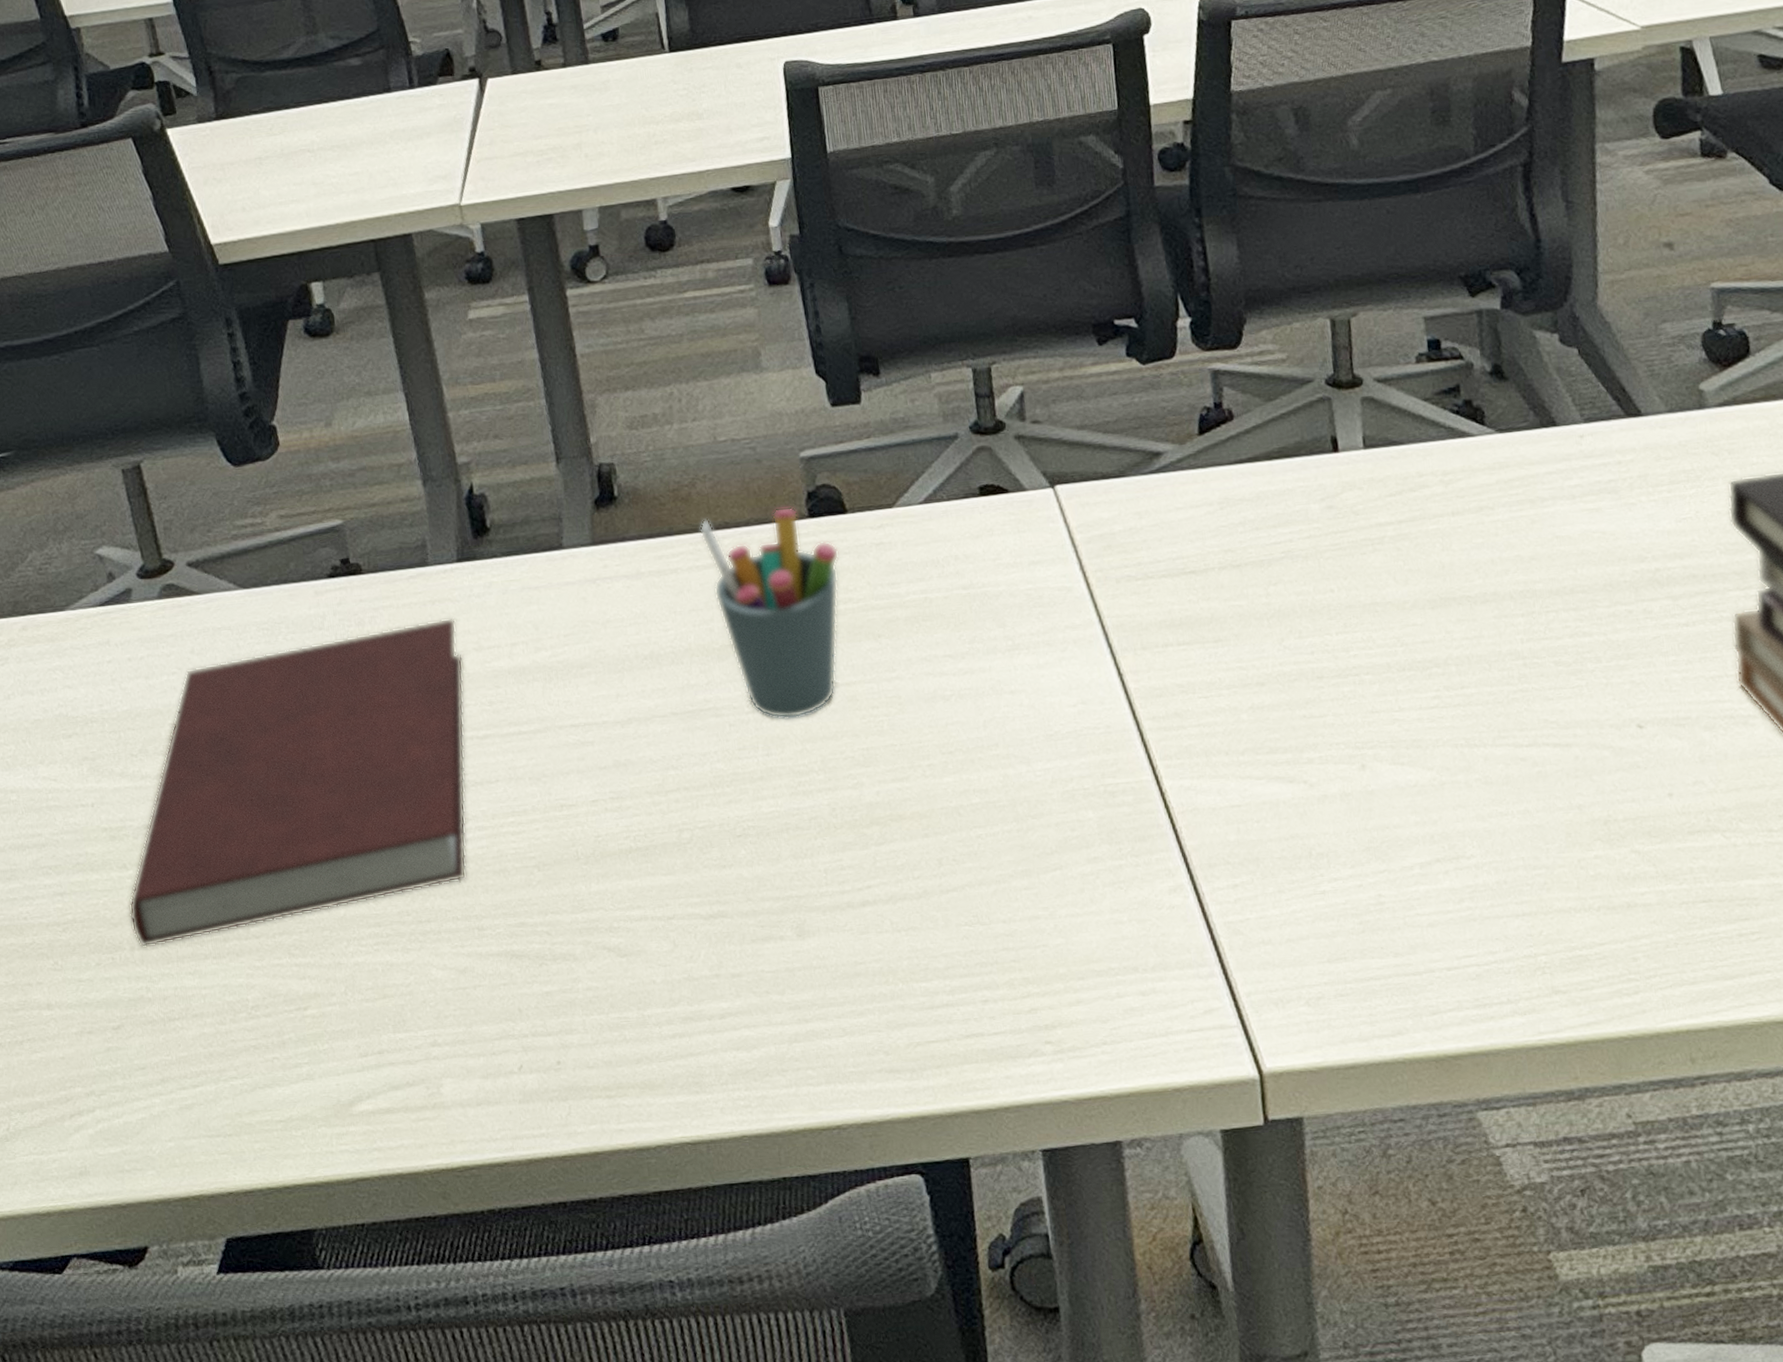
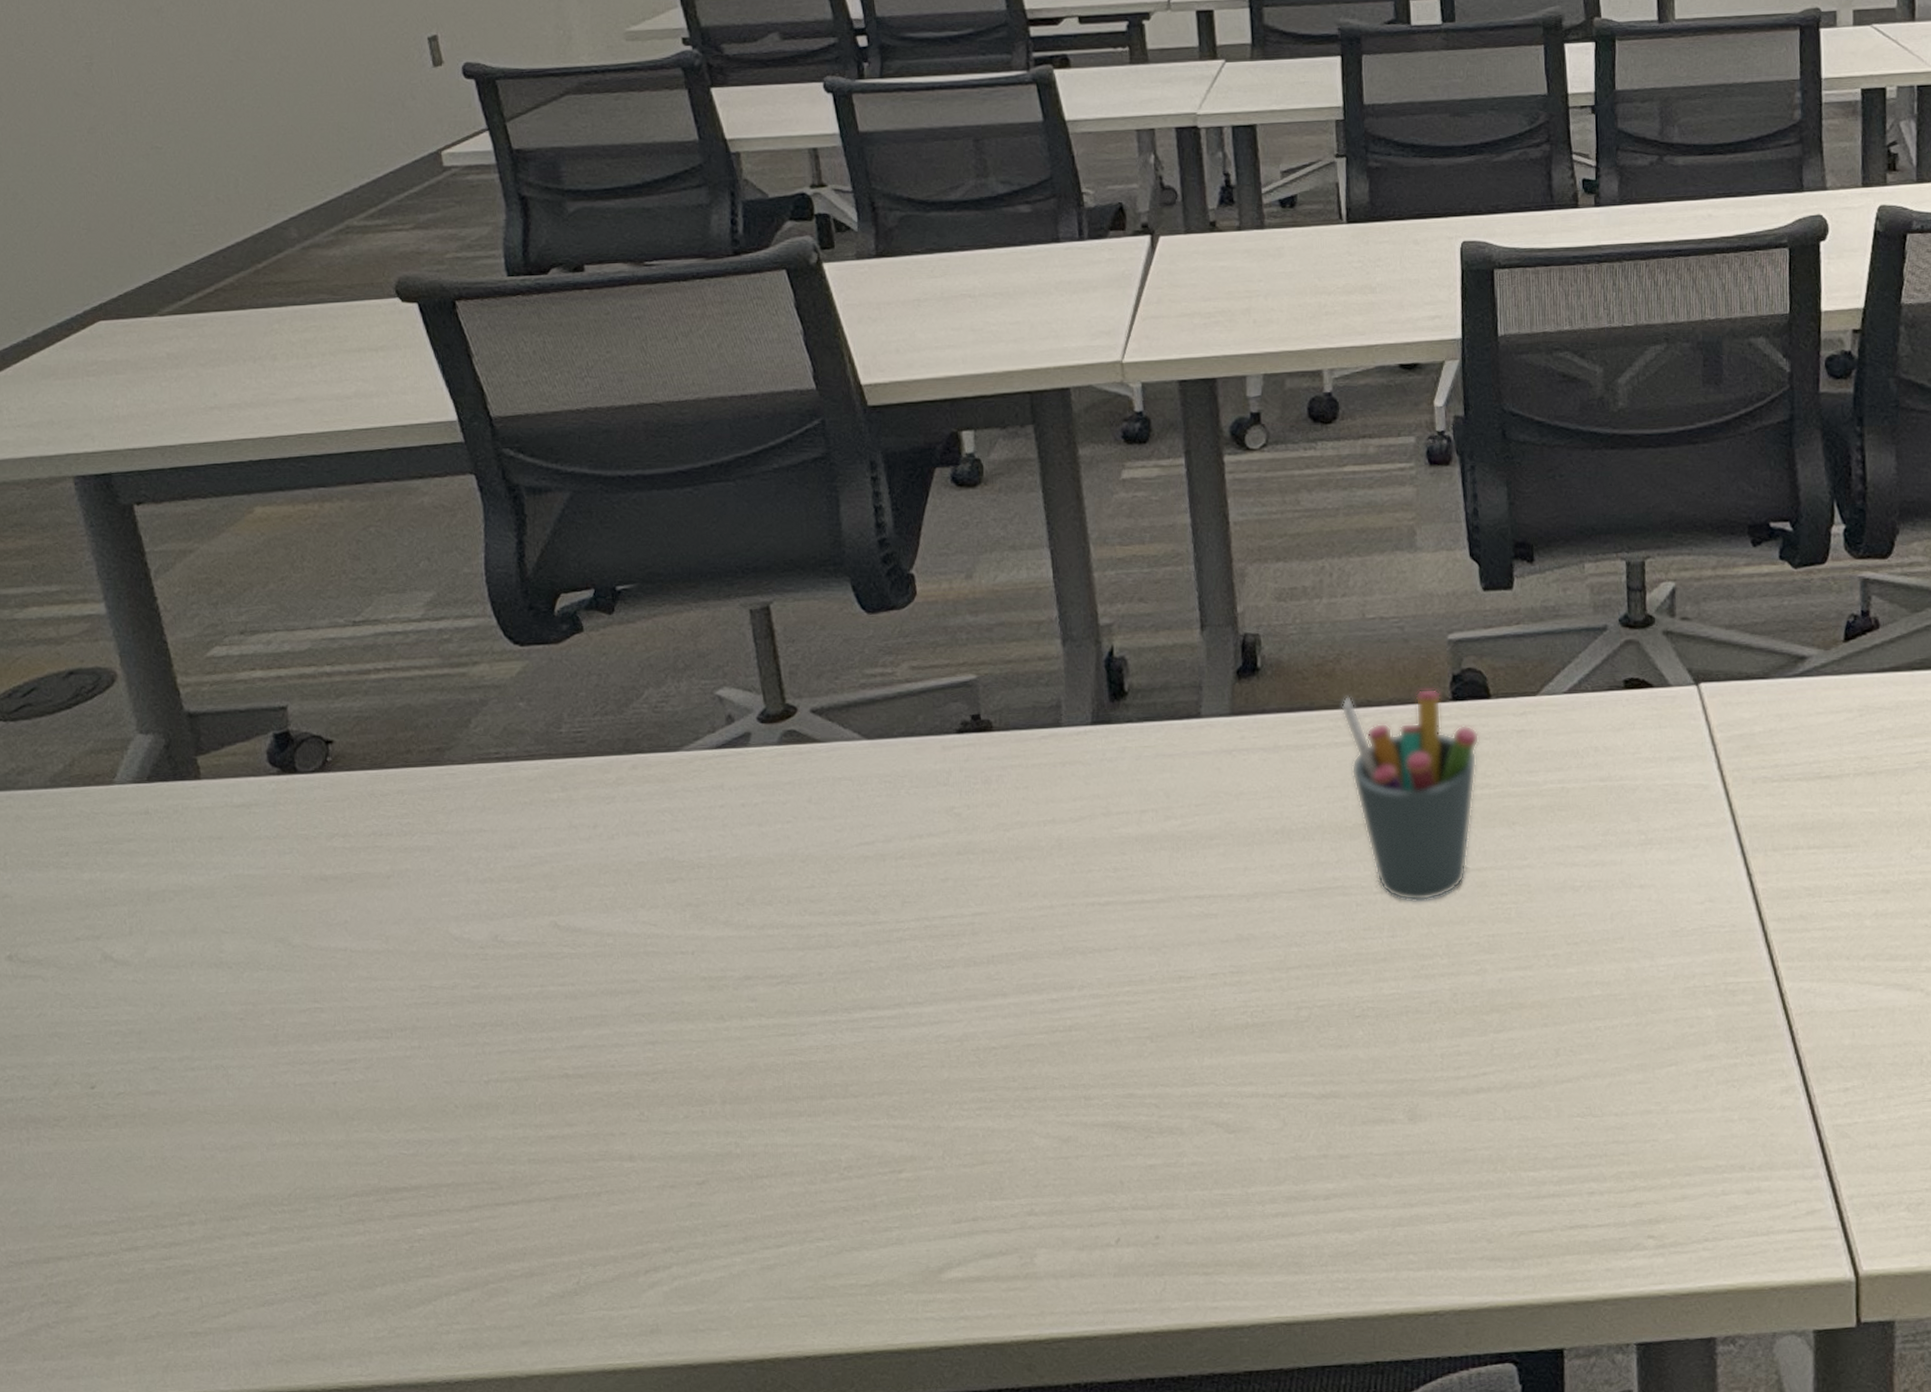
notebook: present [129,618,467,948] -> none [723,781,1090,1102]

